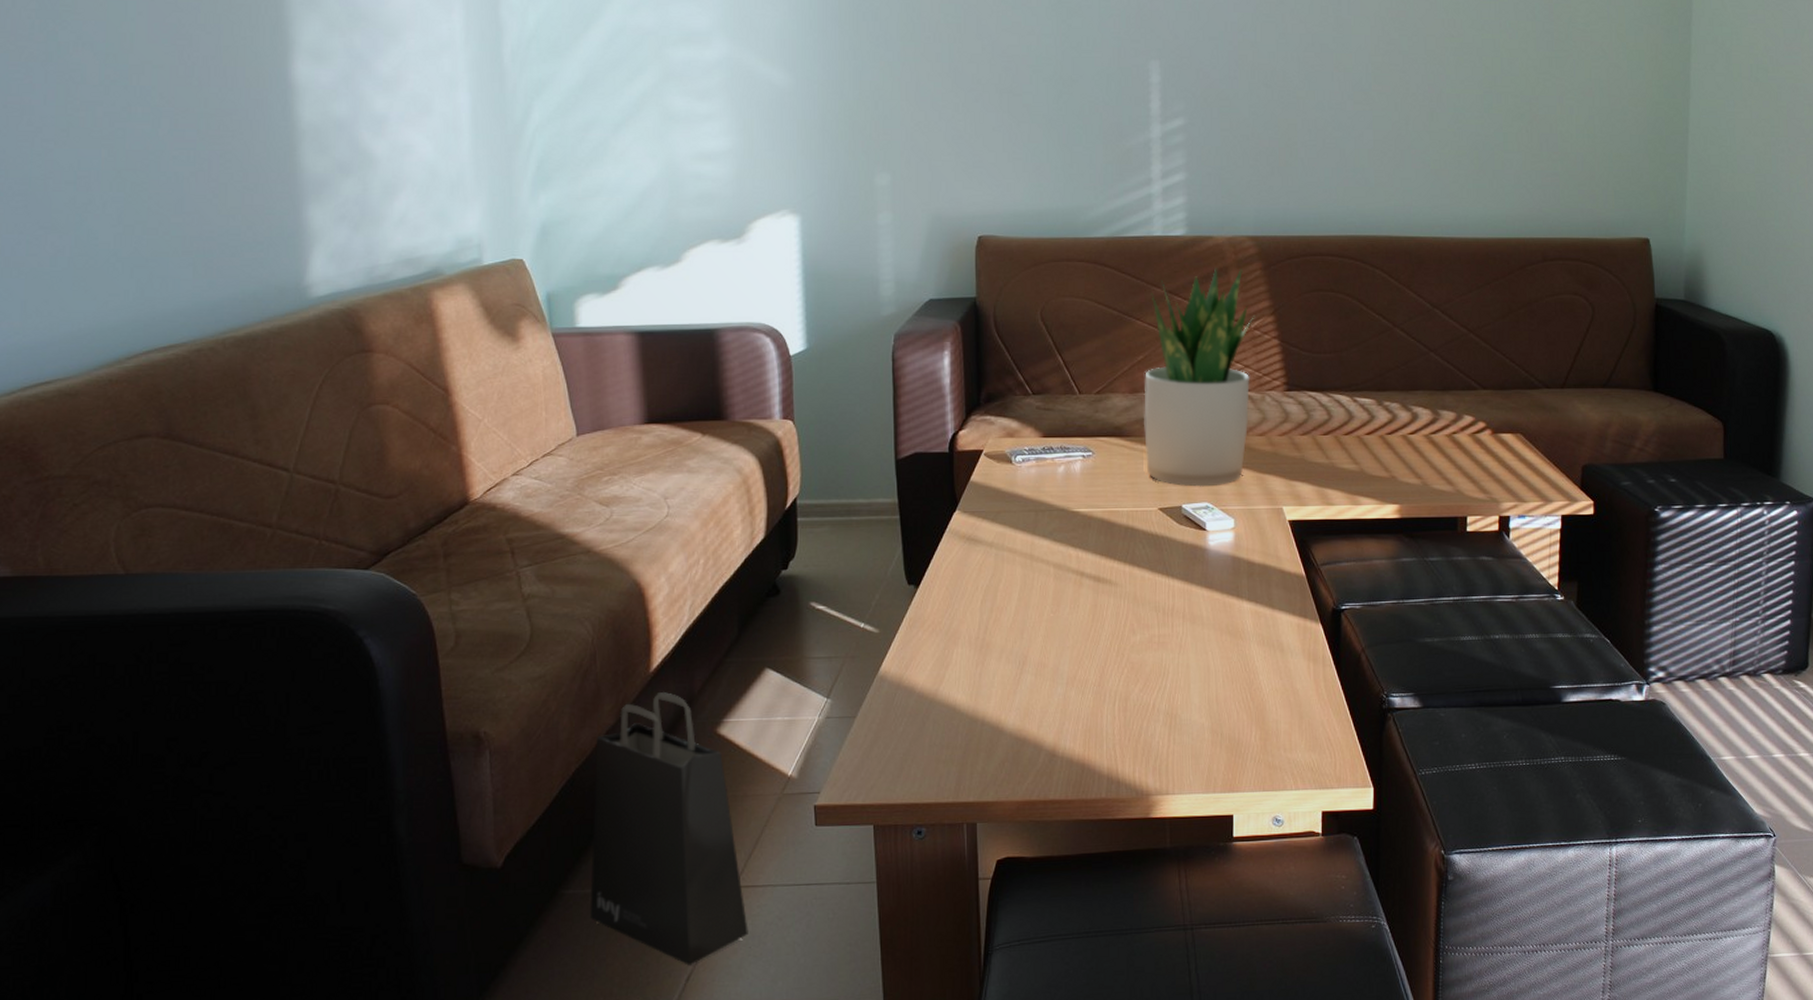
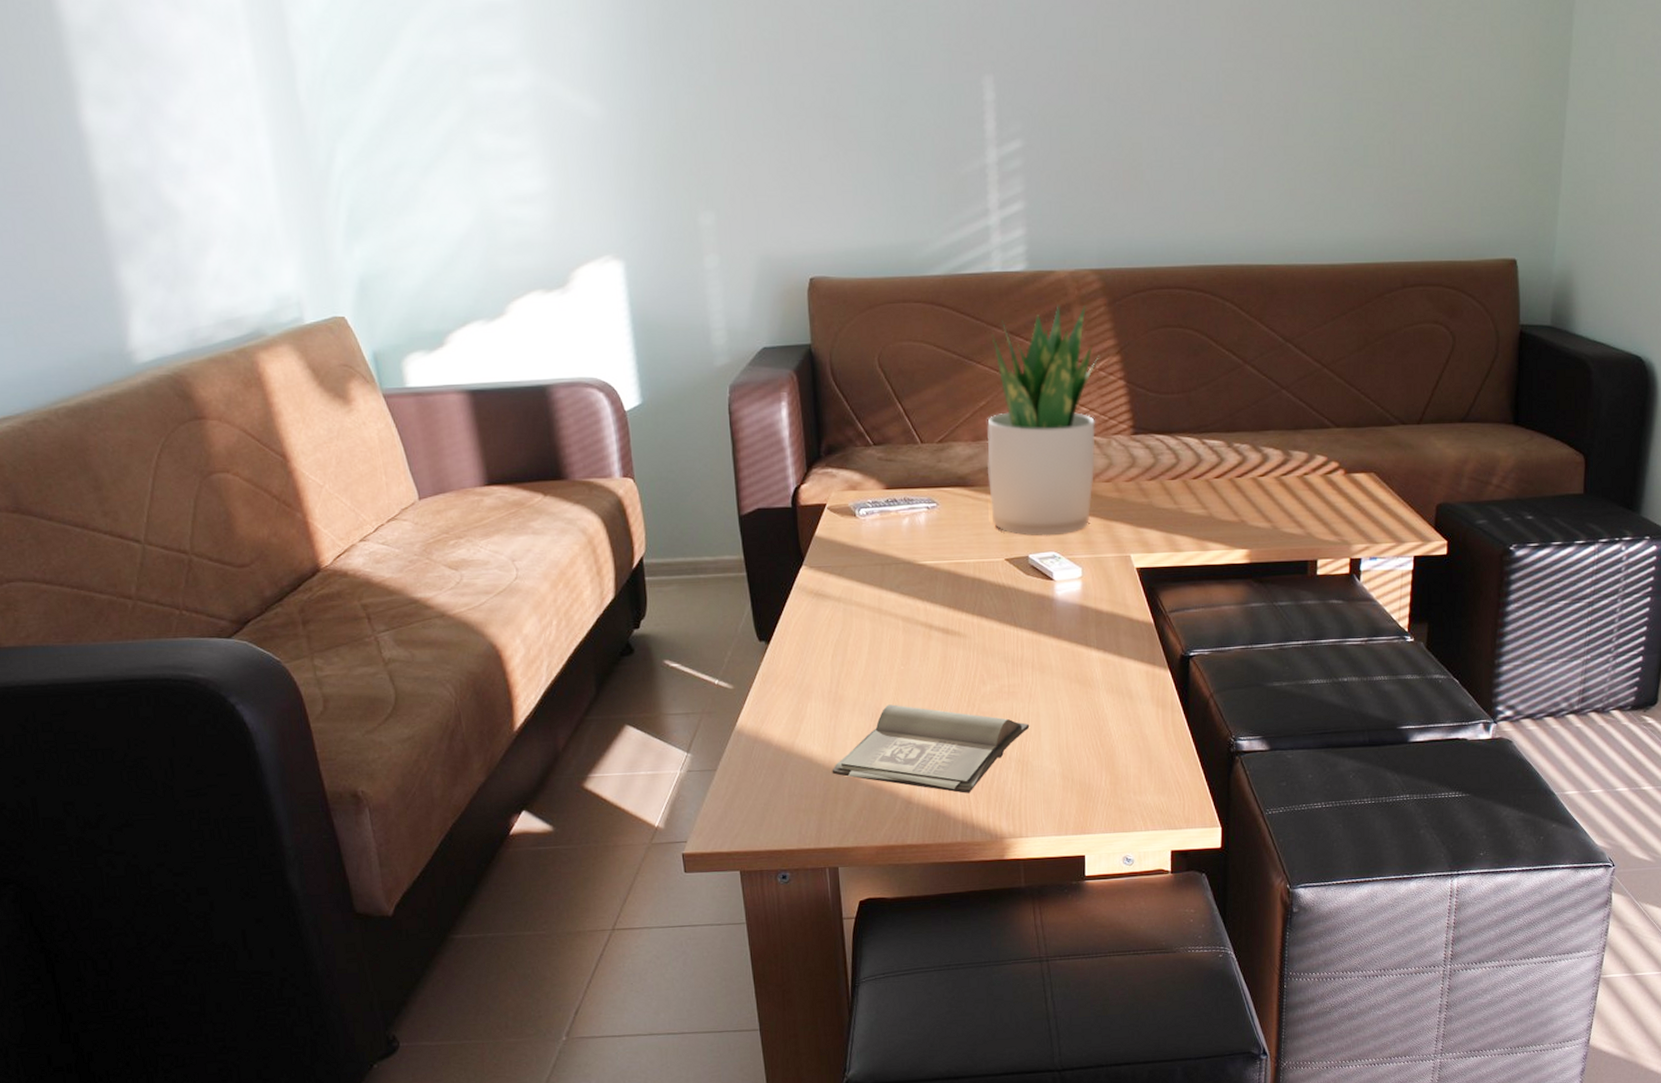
shopping bag: present [589,692,748,966] -> none [469,750,629,1001]
hardback book: none [975,652,1178,747] -> present [832,704,1029,794]

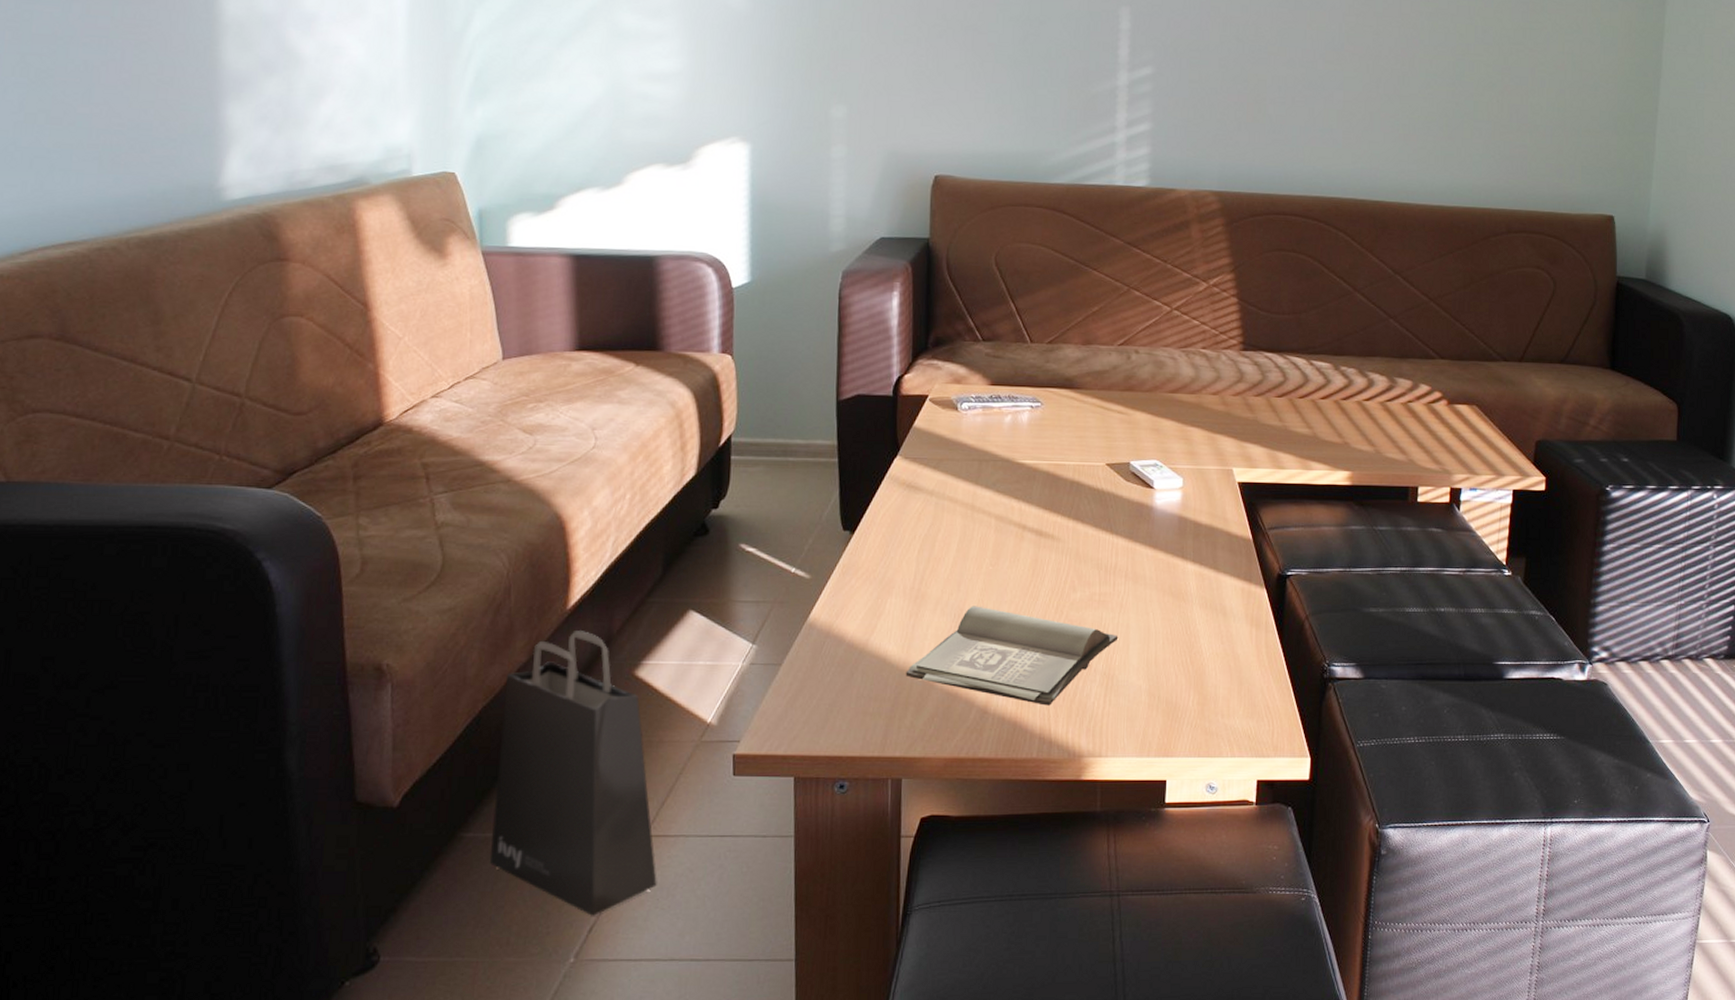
shopping bag: none [469,750,629,1001] -> present [489,631,657,916]
planter: present [987,304,1100,536] -> none [1095,221,1215,444]

